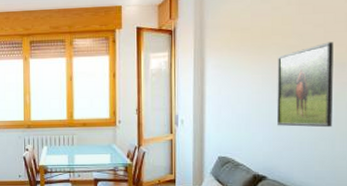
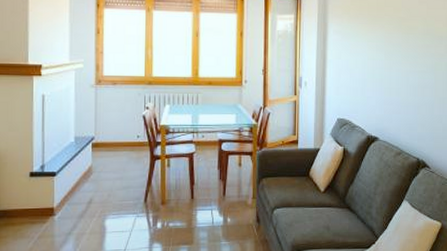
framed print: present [277,42,334,128] -> none [388,17,434,94]

